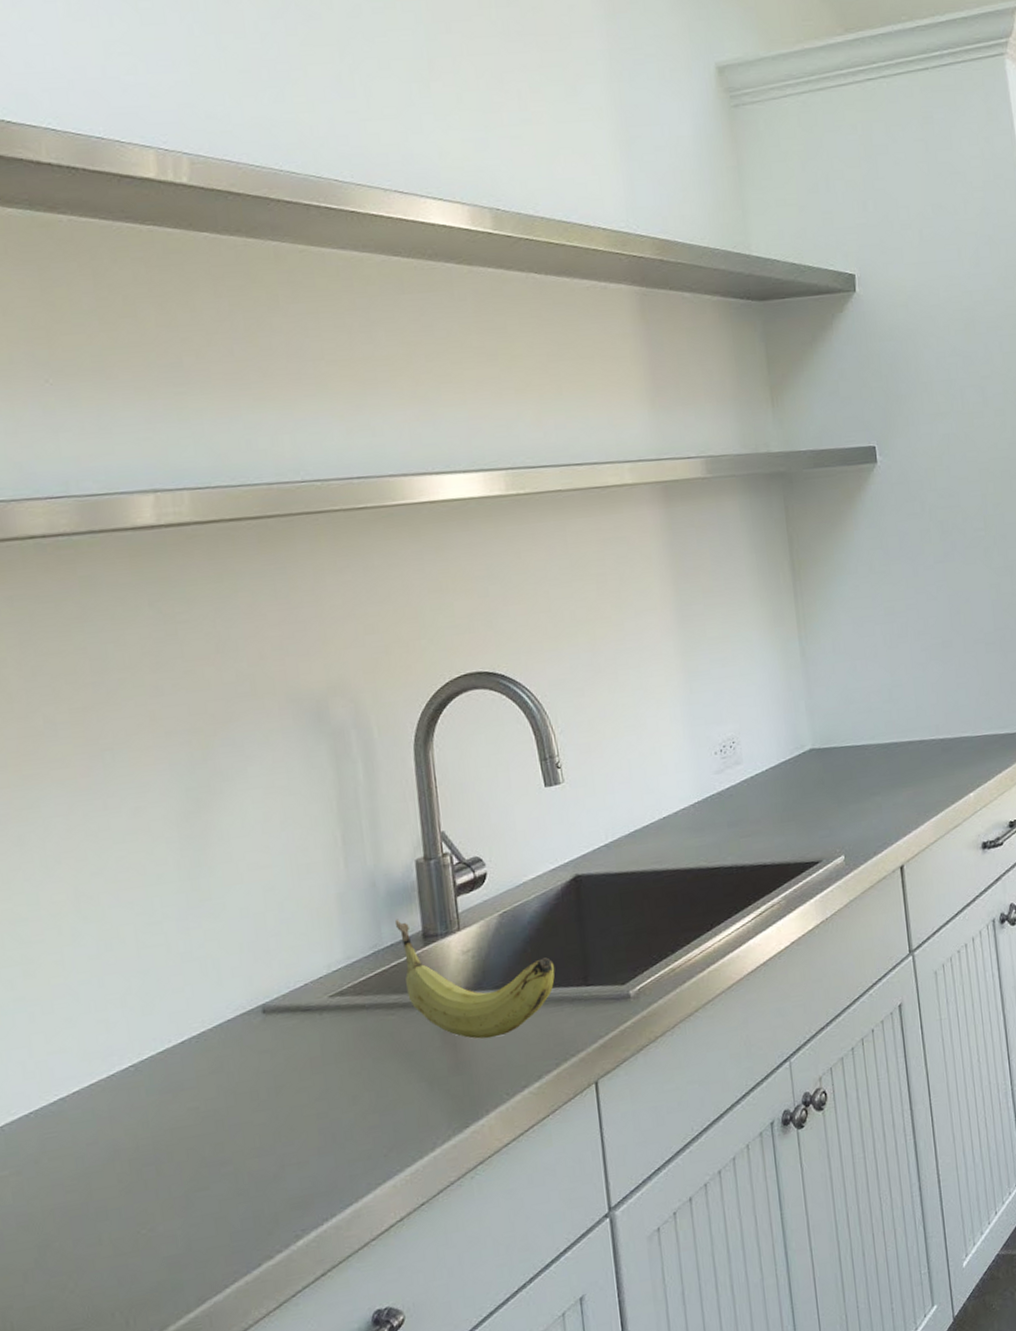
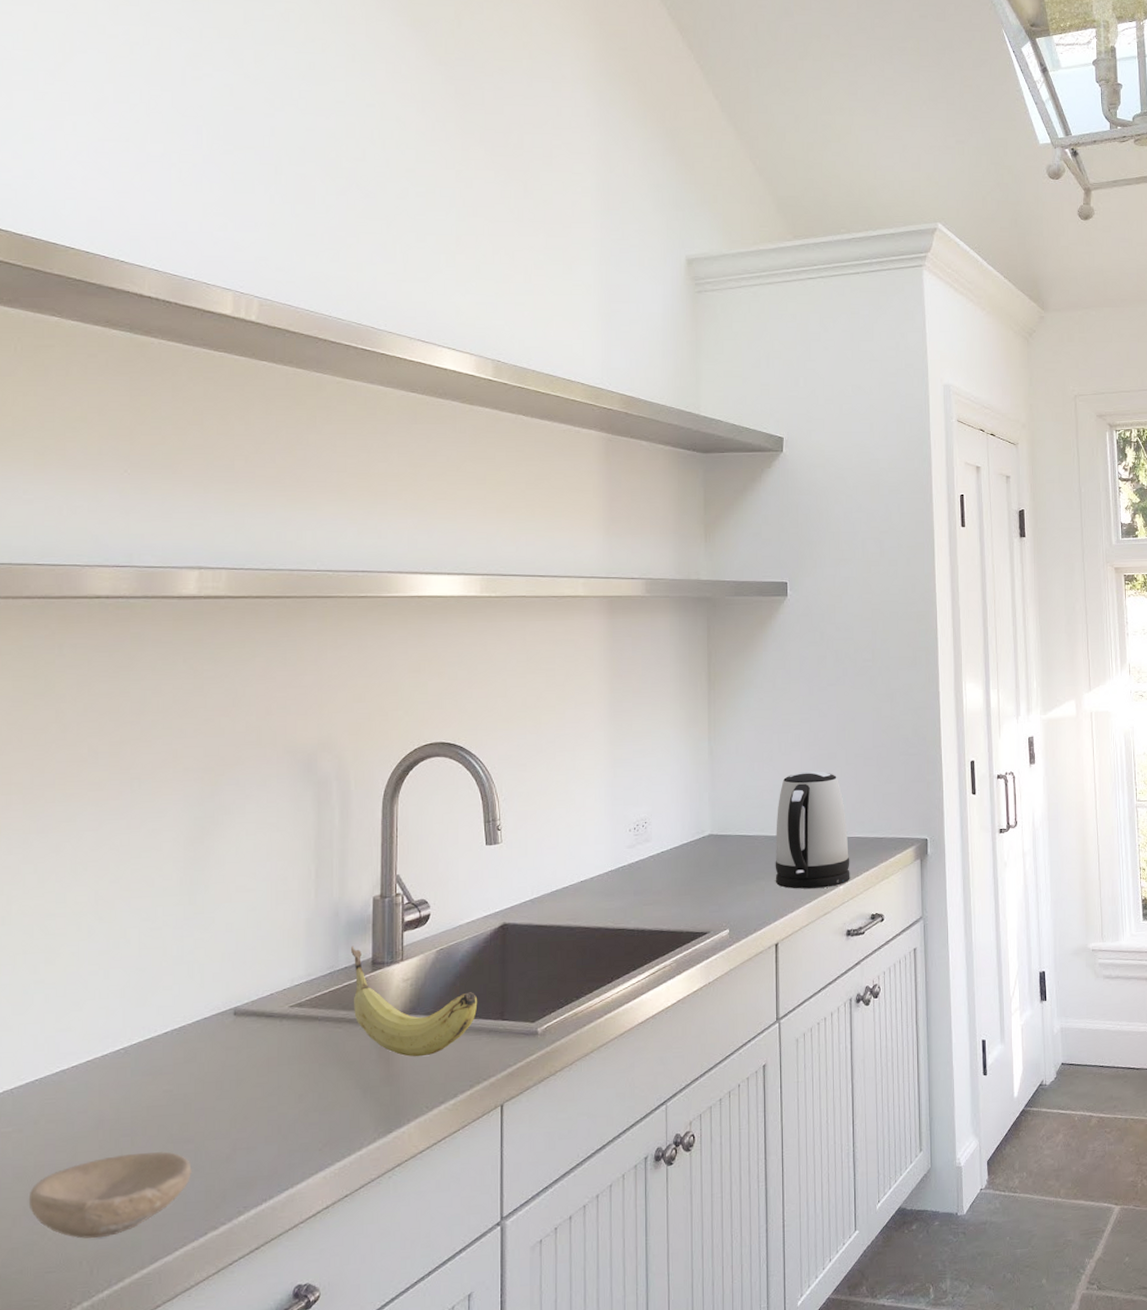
bowl: none [39,1177,236,1288] -> present [28,1151,193,1239]
kettle: none [888,663,981,802] -> present [775,771,850,889]

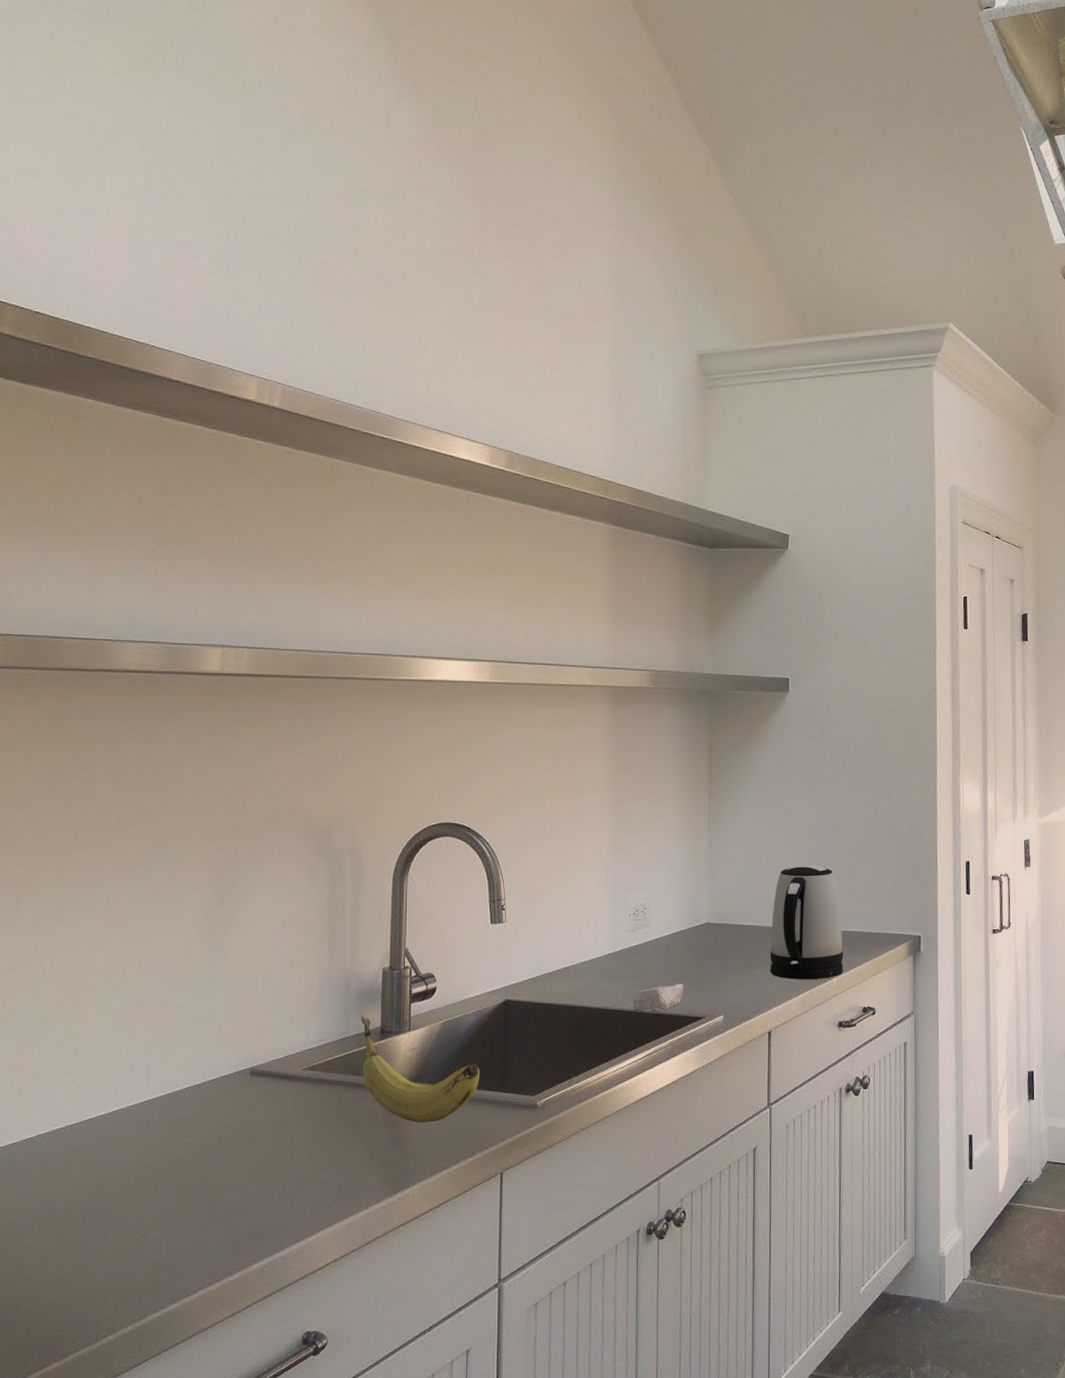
bowl: present [28,1151,193,1239] -> none [59,1200,211,1278]
soap bar: none [635,898,687,929] -> present [632,983,683,1011]

